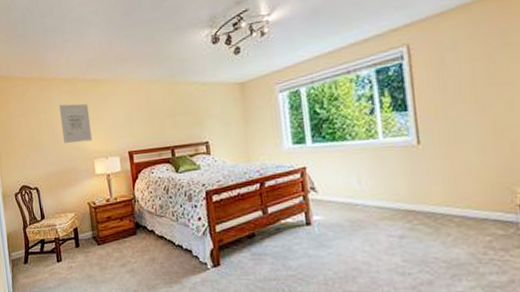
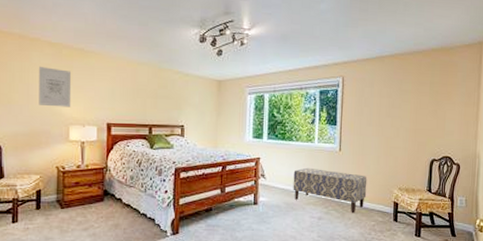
bench: none [354,171,472,226] -> present [293,167,367,213]

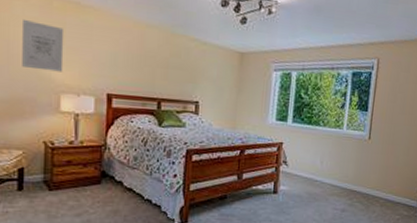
bench: present [293,167,367,213] -> none [316,155,396,205]

